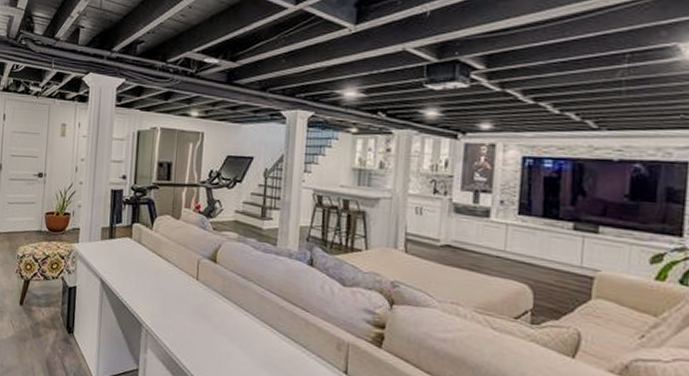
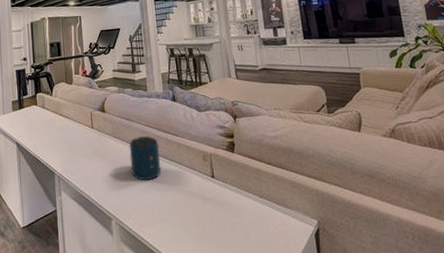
speaker: none [238,301,281,360] -> present [129,135,162,181]

